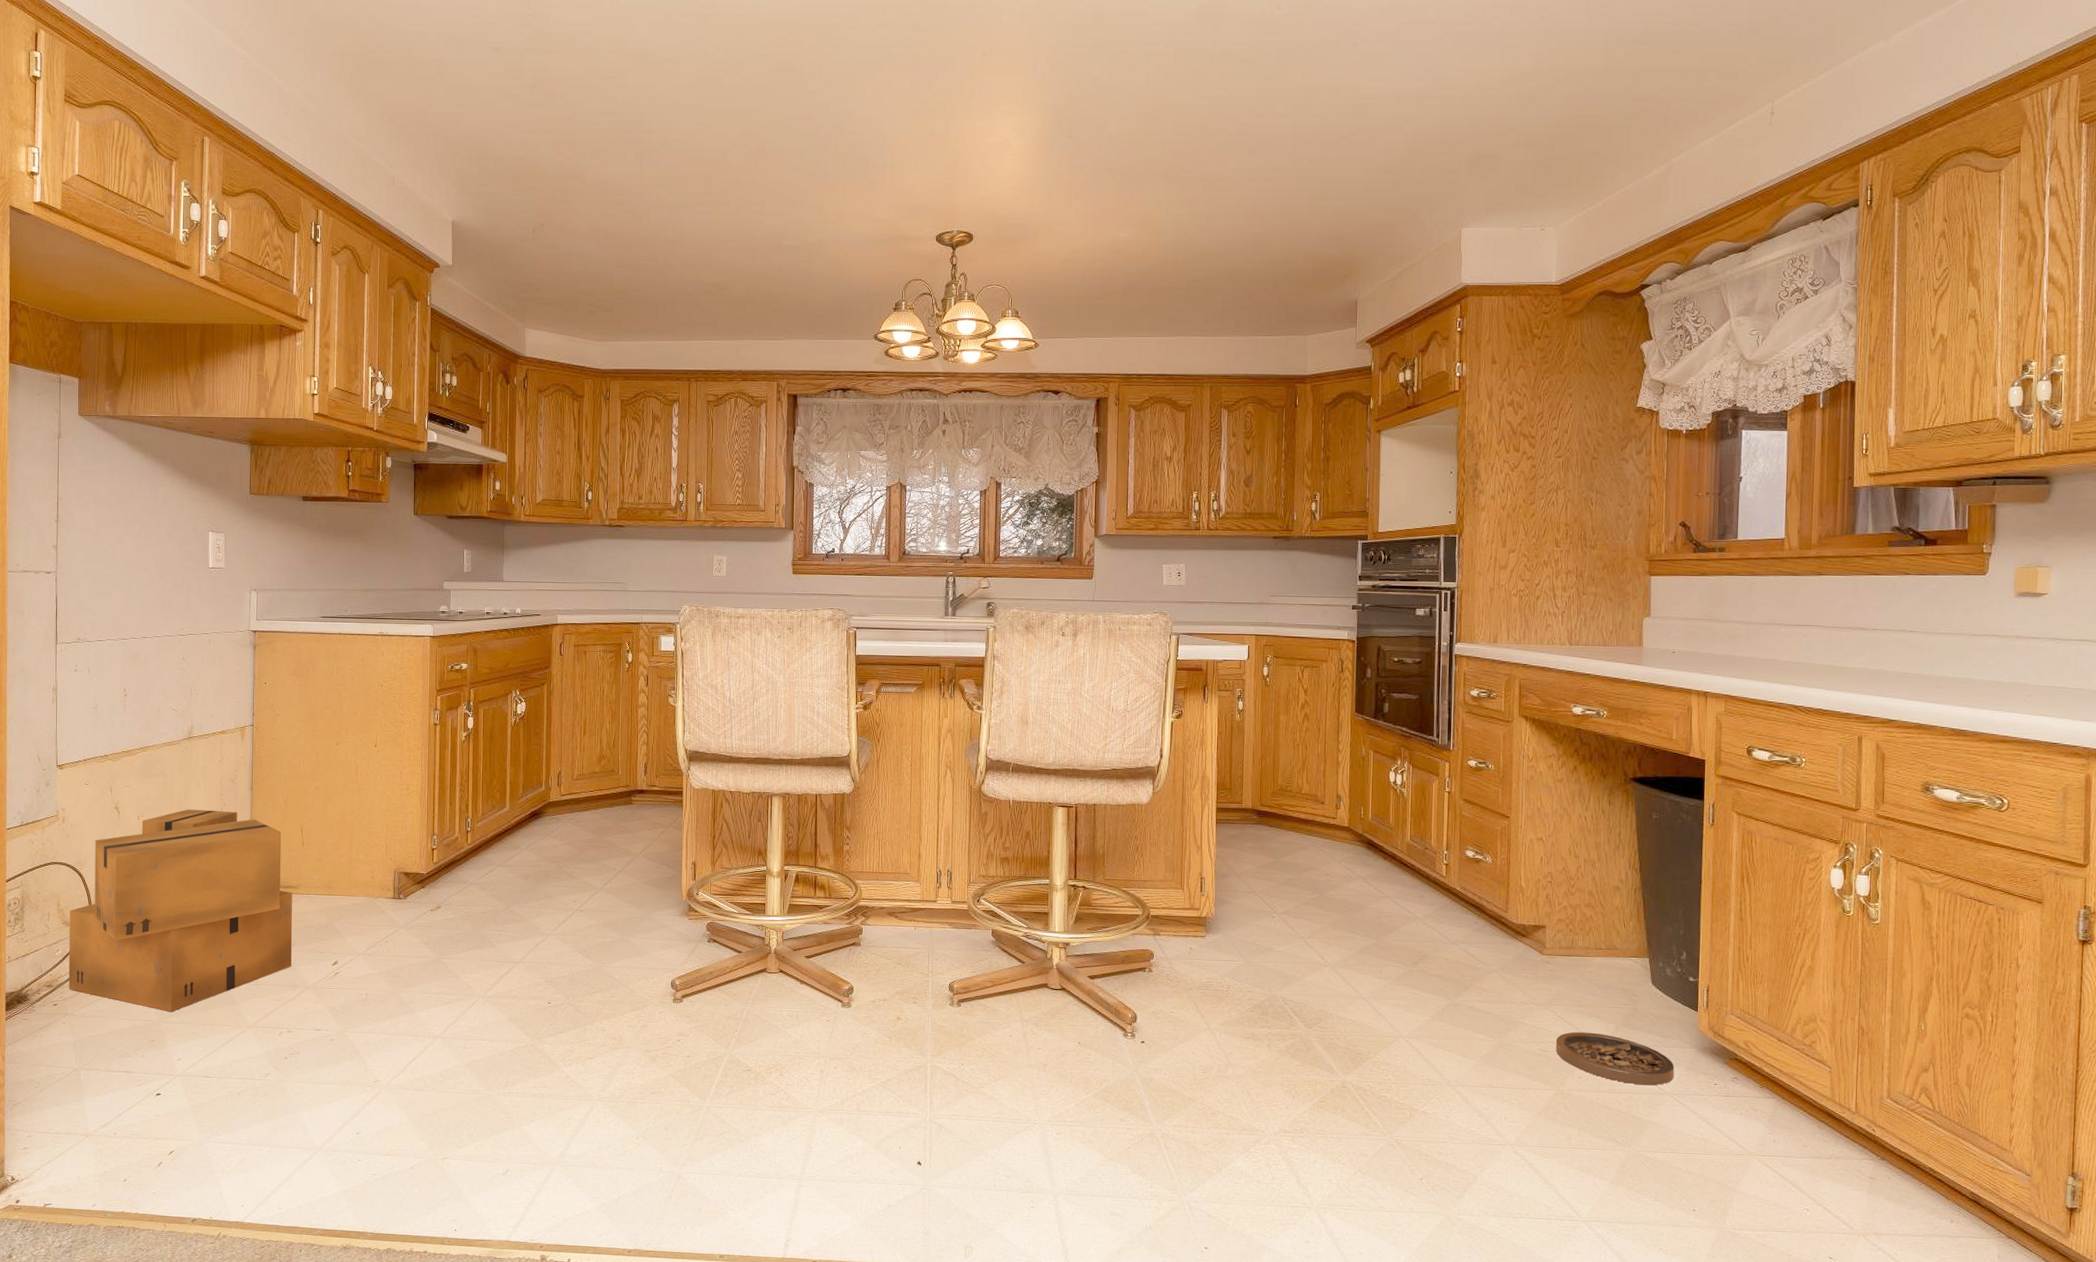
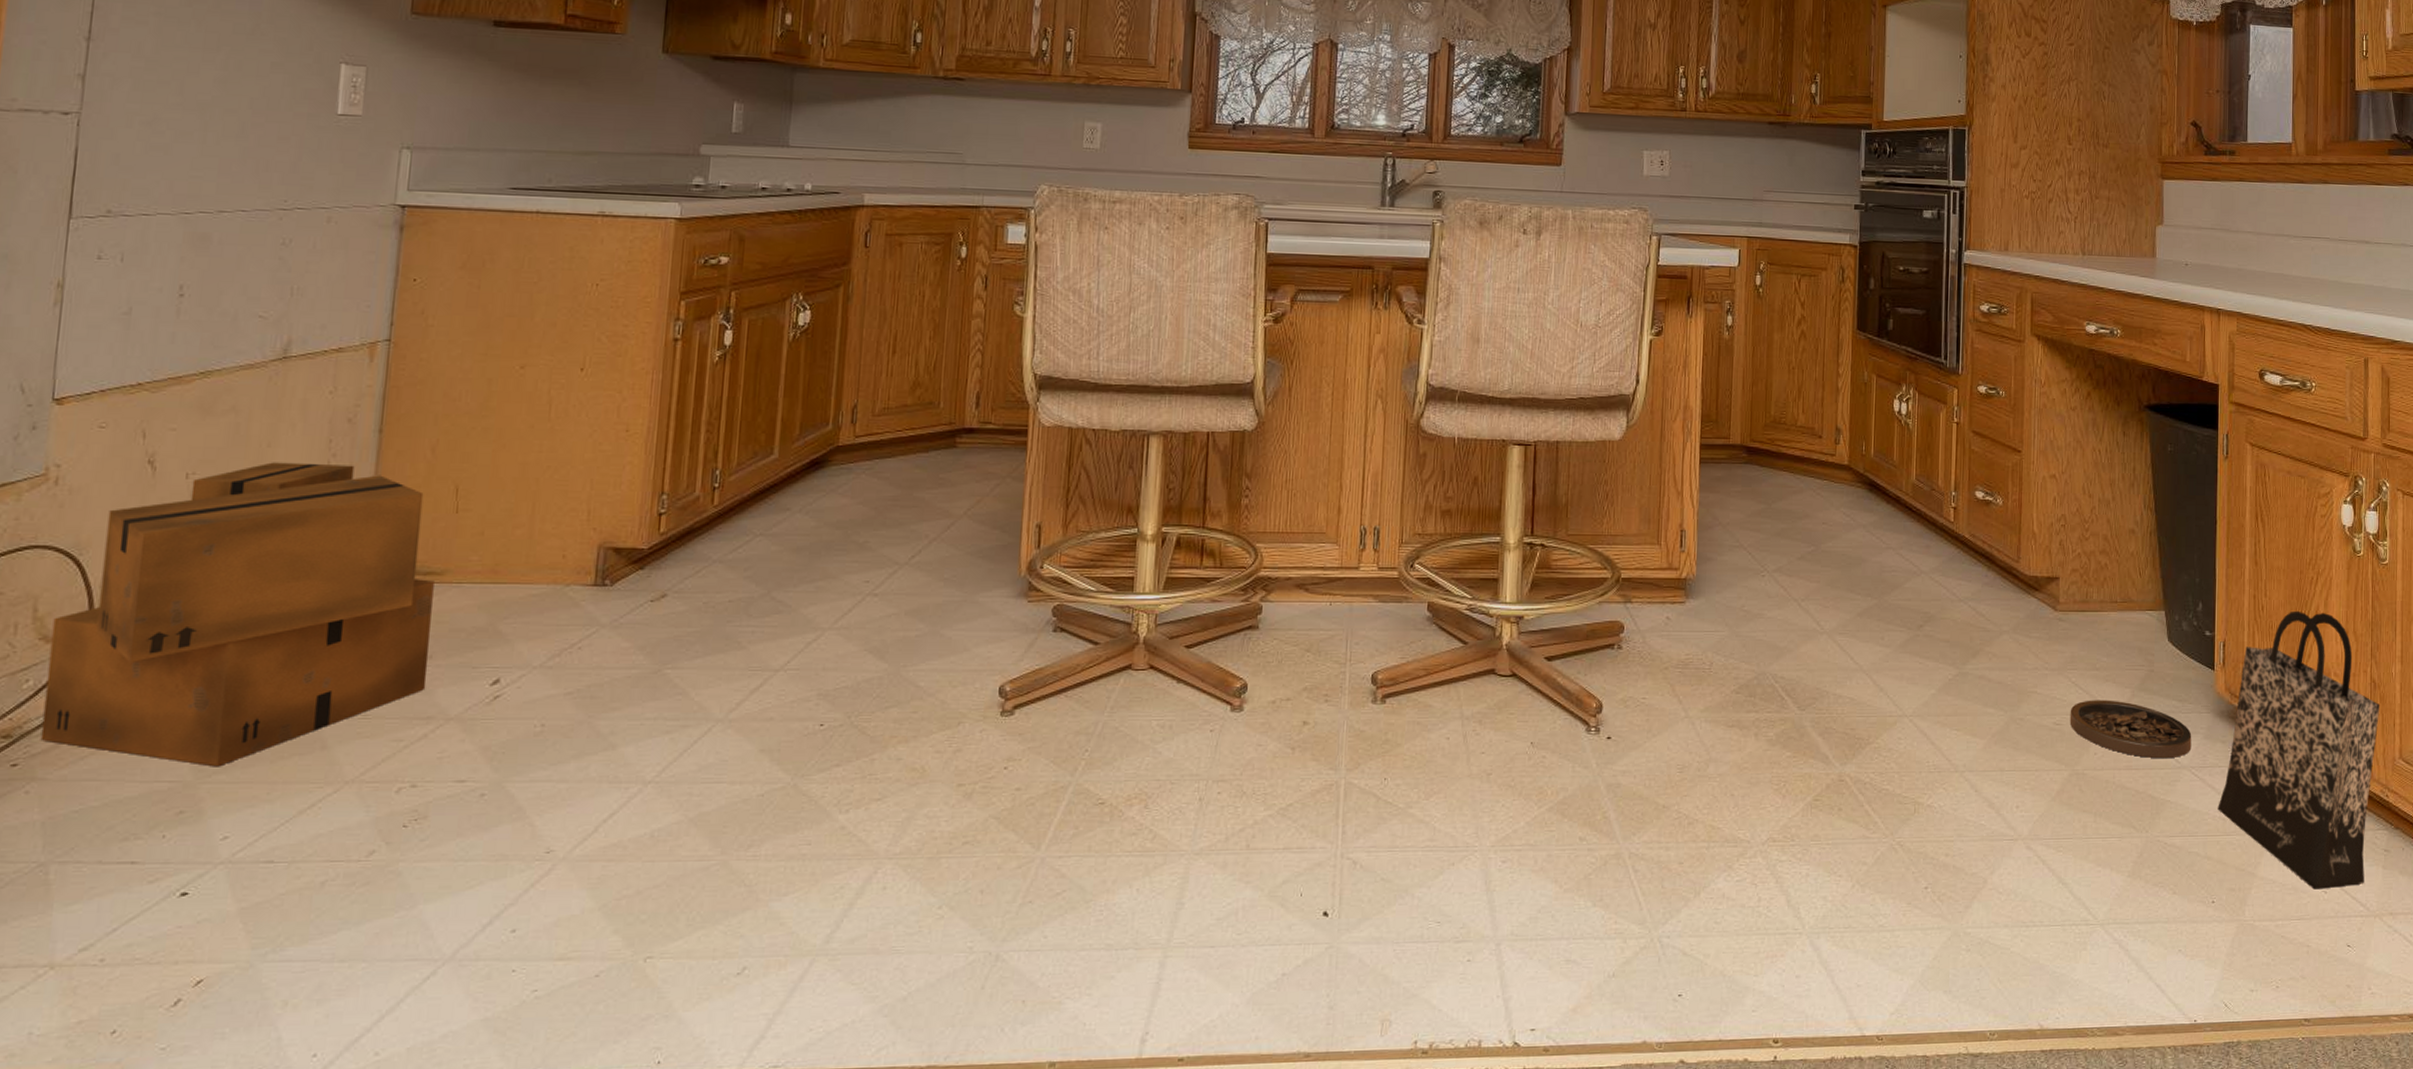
shopping bag: none [1699,962,1868,1207] -> present [2218,610,2380,890]

